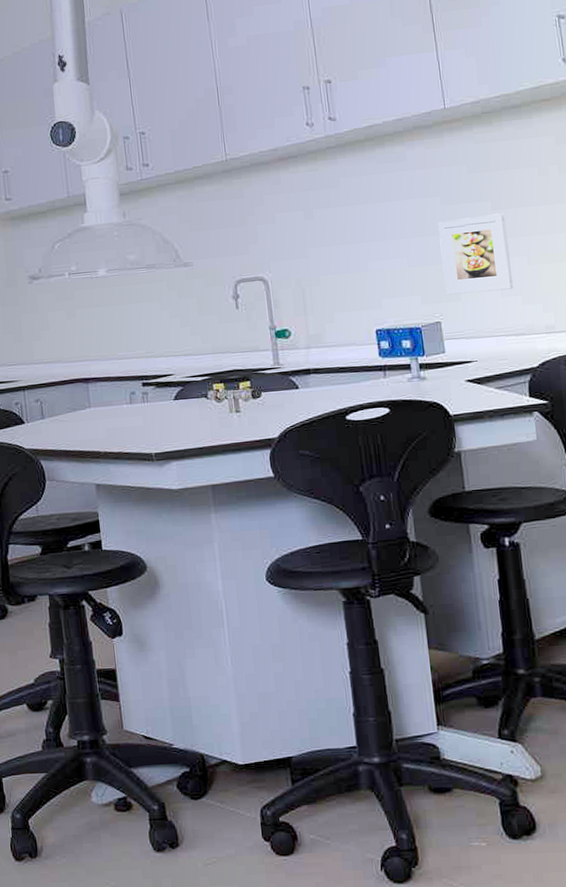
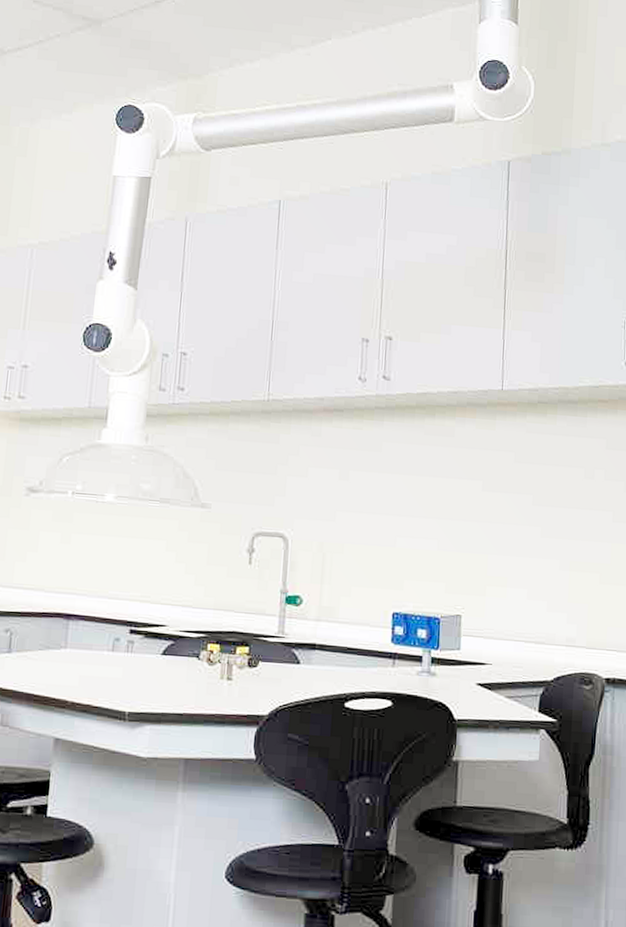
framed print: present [438,213,514,295] -> none [472,508,544,593]

